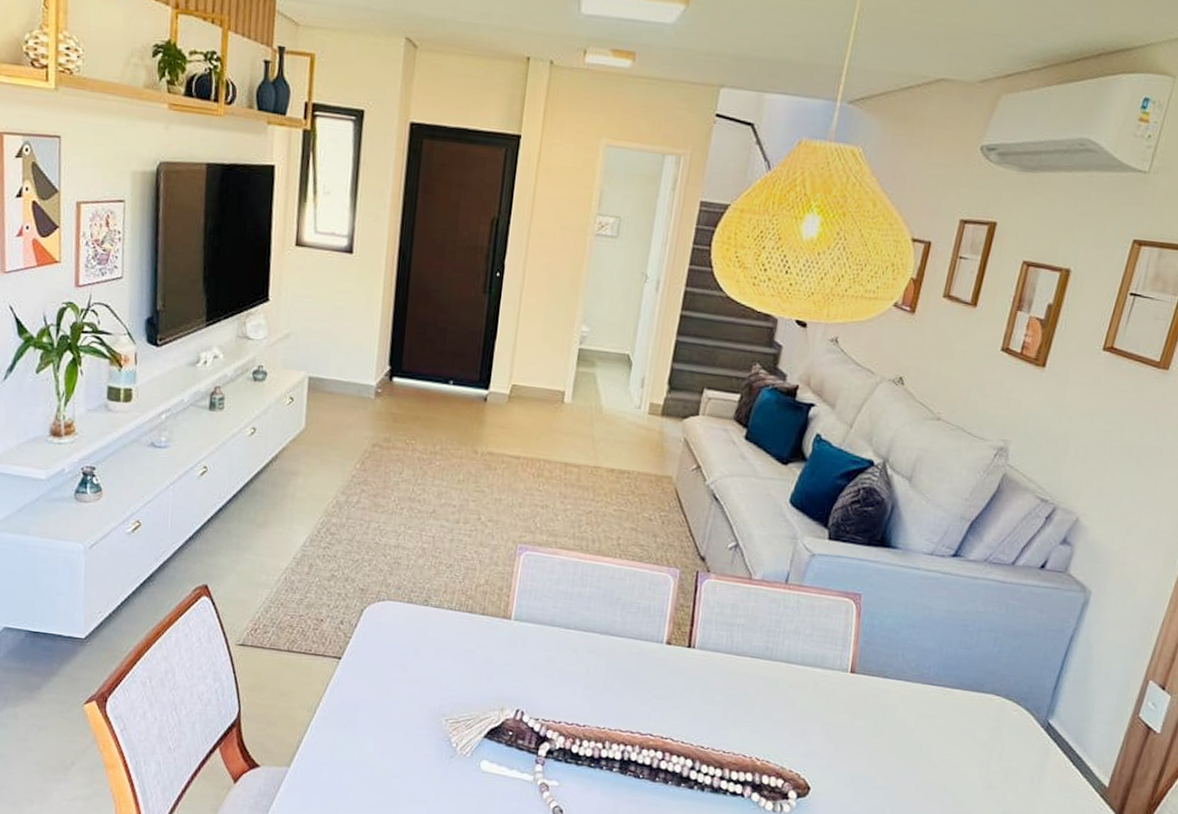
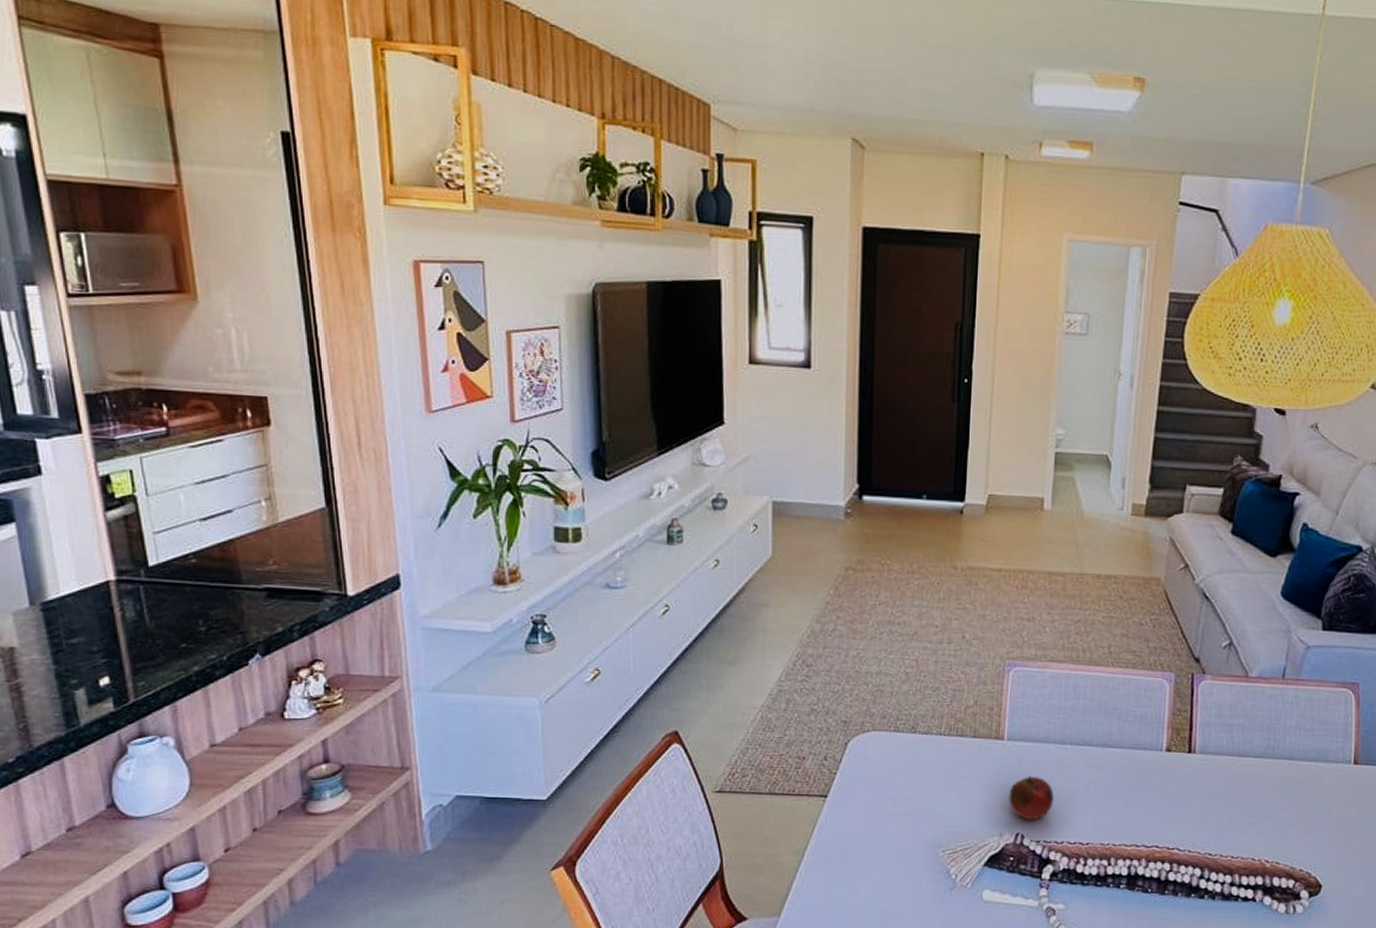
fruit: none [511,656,555,699] -> present [1009,776,1054,820]

